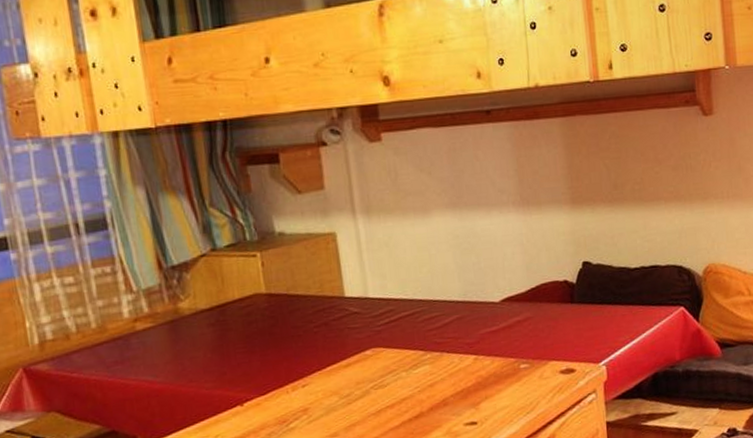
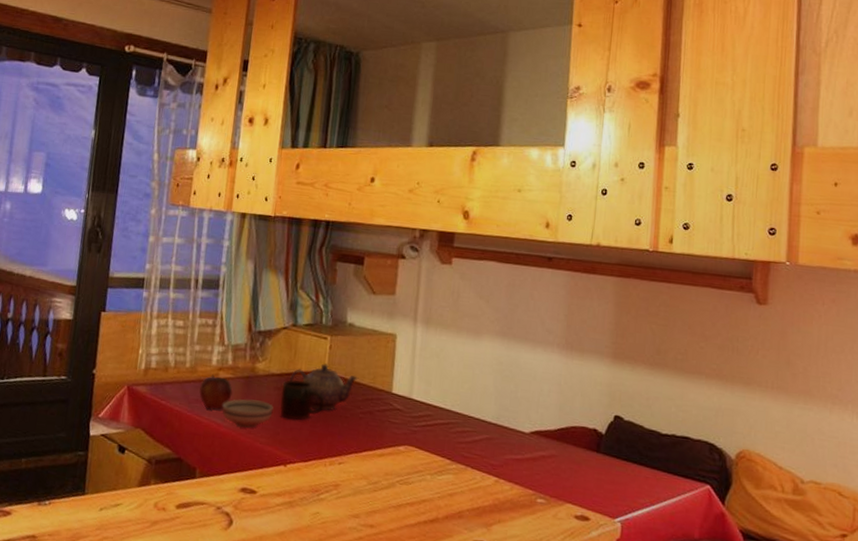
fruit: none [116,328,158,369] -> present [199,374,233,410]
bowl: none [149,342,213,378] -> present [222,399,274,428]
mug: none [216,309,272,355] -> present [280,380,324,420]
teapot: none [222,283,304,336] -> present [289,363,359,410]

